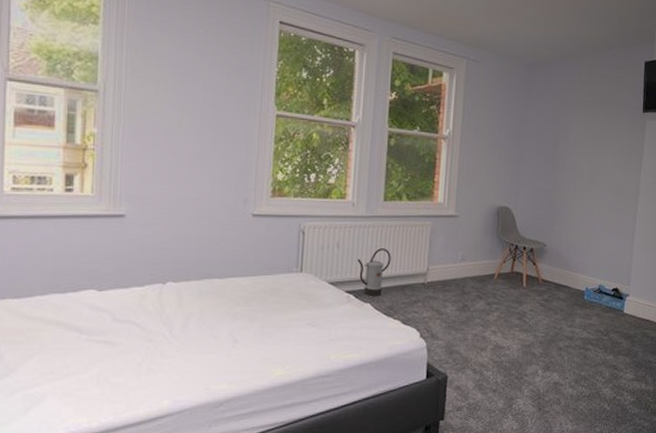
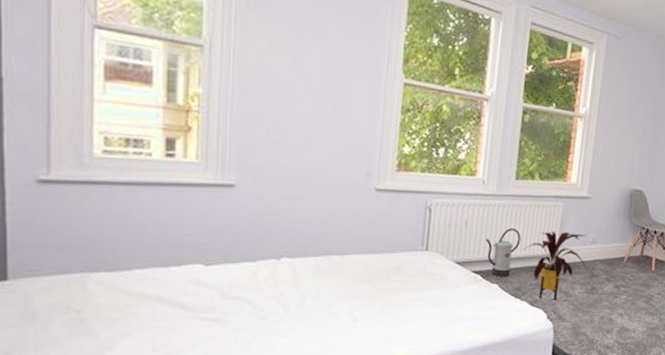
house plant: none [393,249,456,318] -> present [522,231,586,300]

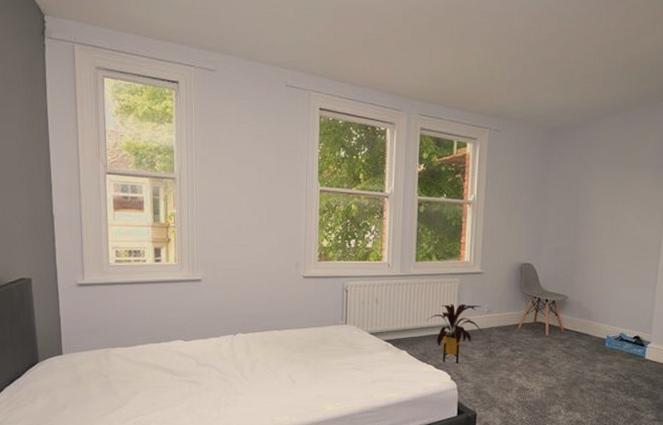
watering can: present [486,228,521,277] -> none [394,303,423,344]

